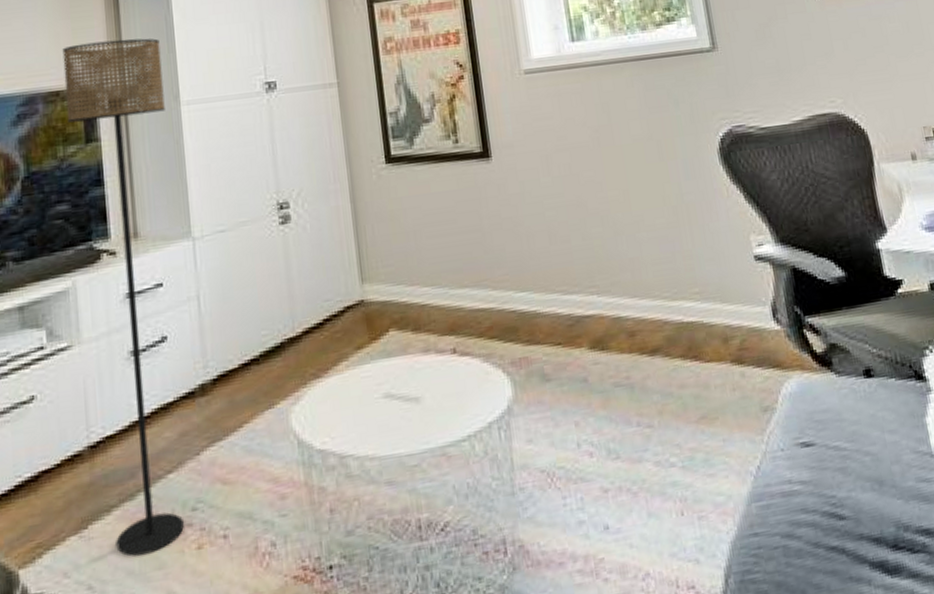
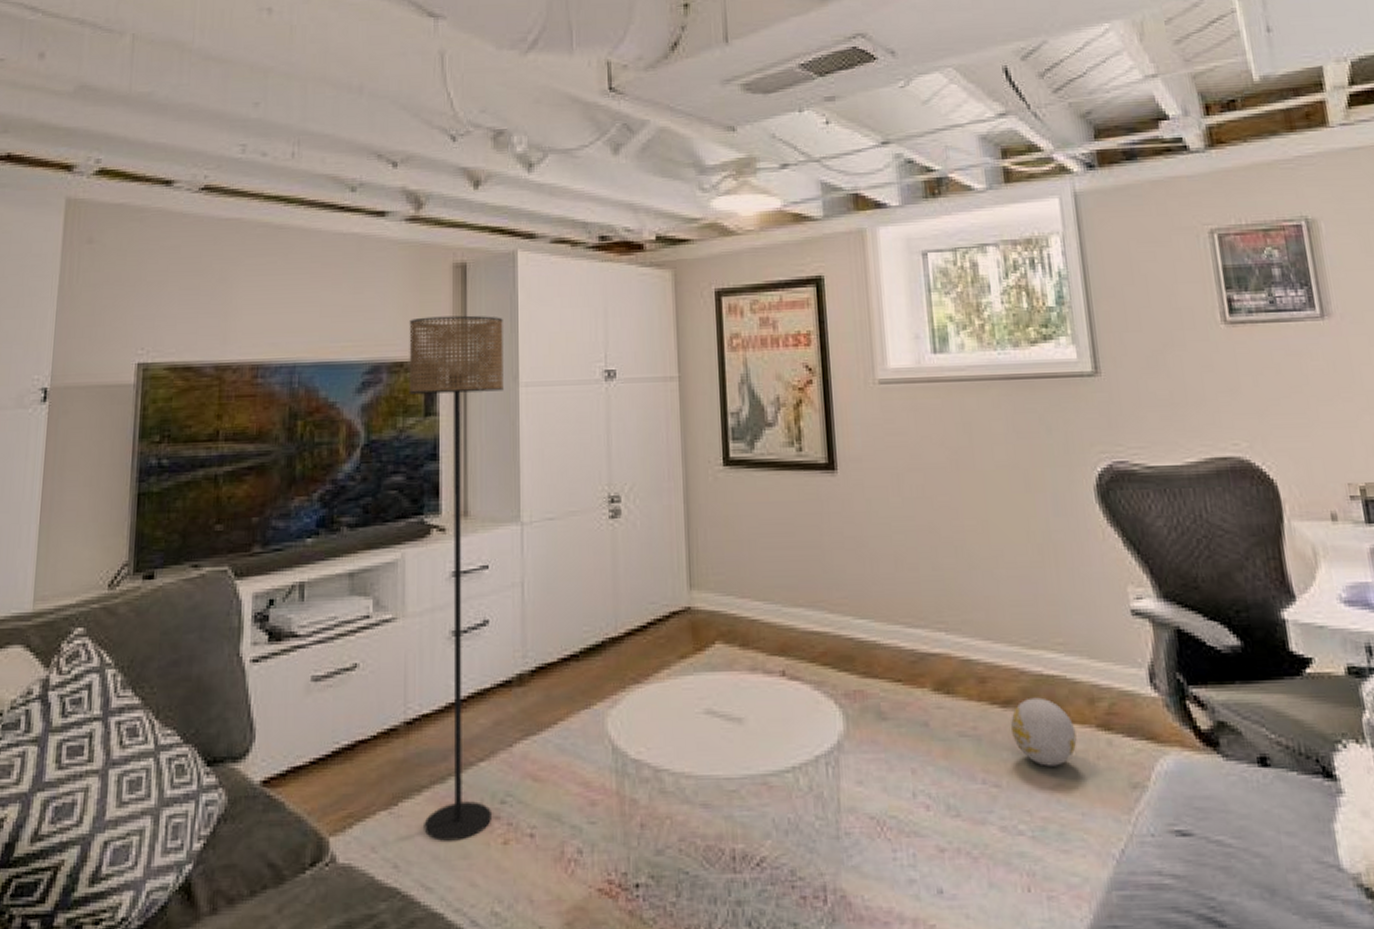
decorative ball: none [658,343,716,403] -> present [1010,697,1077,766]

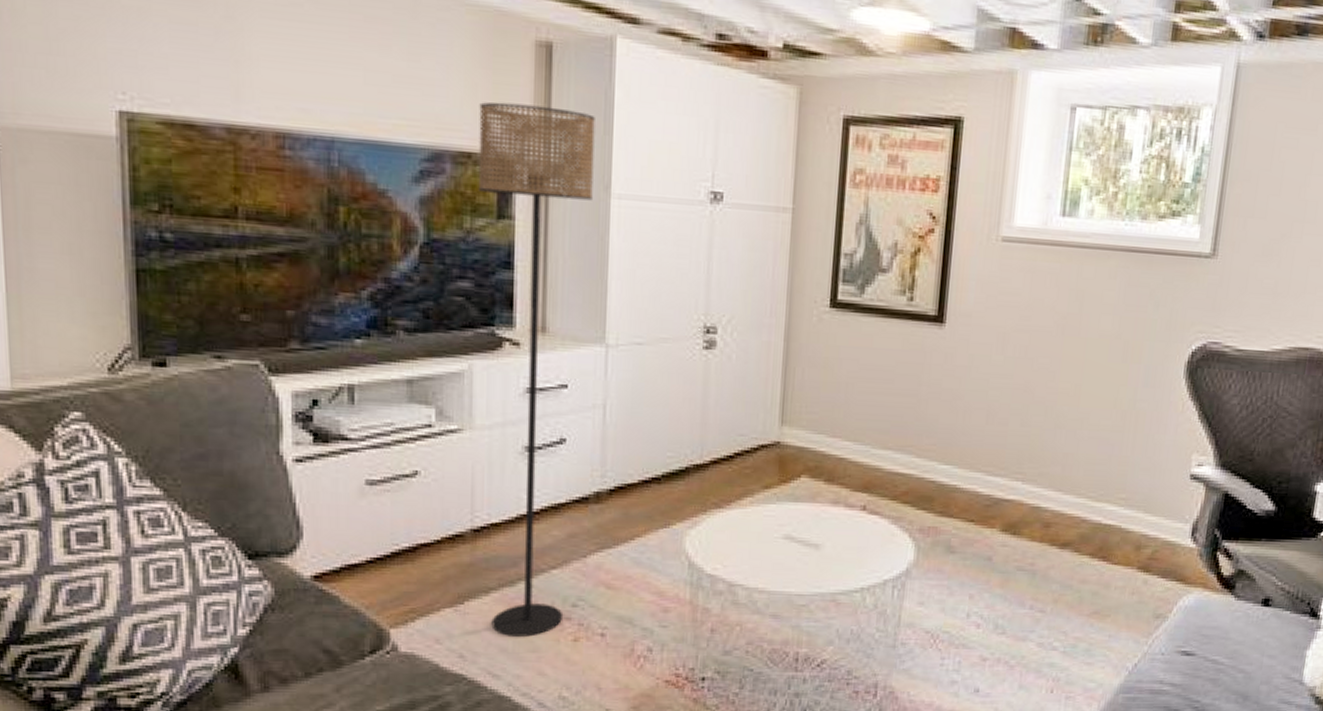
decorative ball: present [1010,697,1077,766] -> none [1063,542,1119,598]

